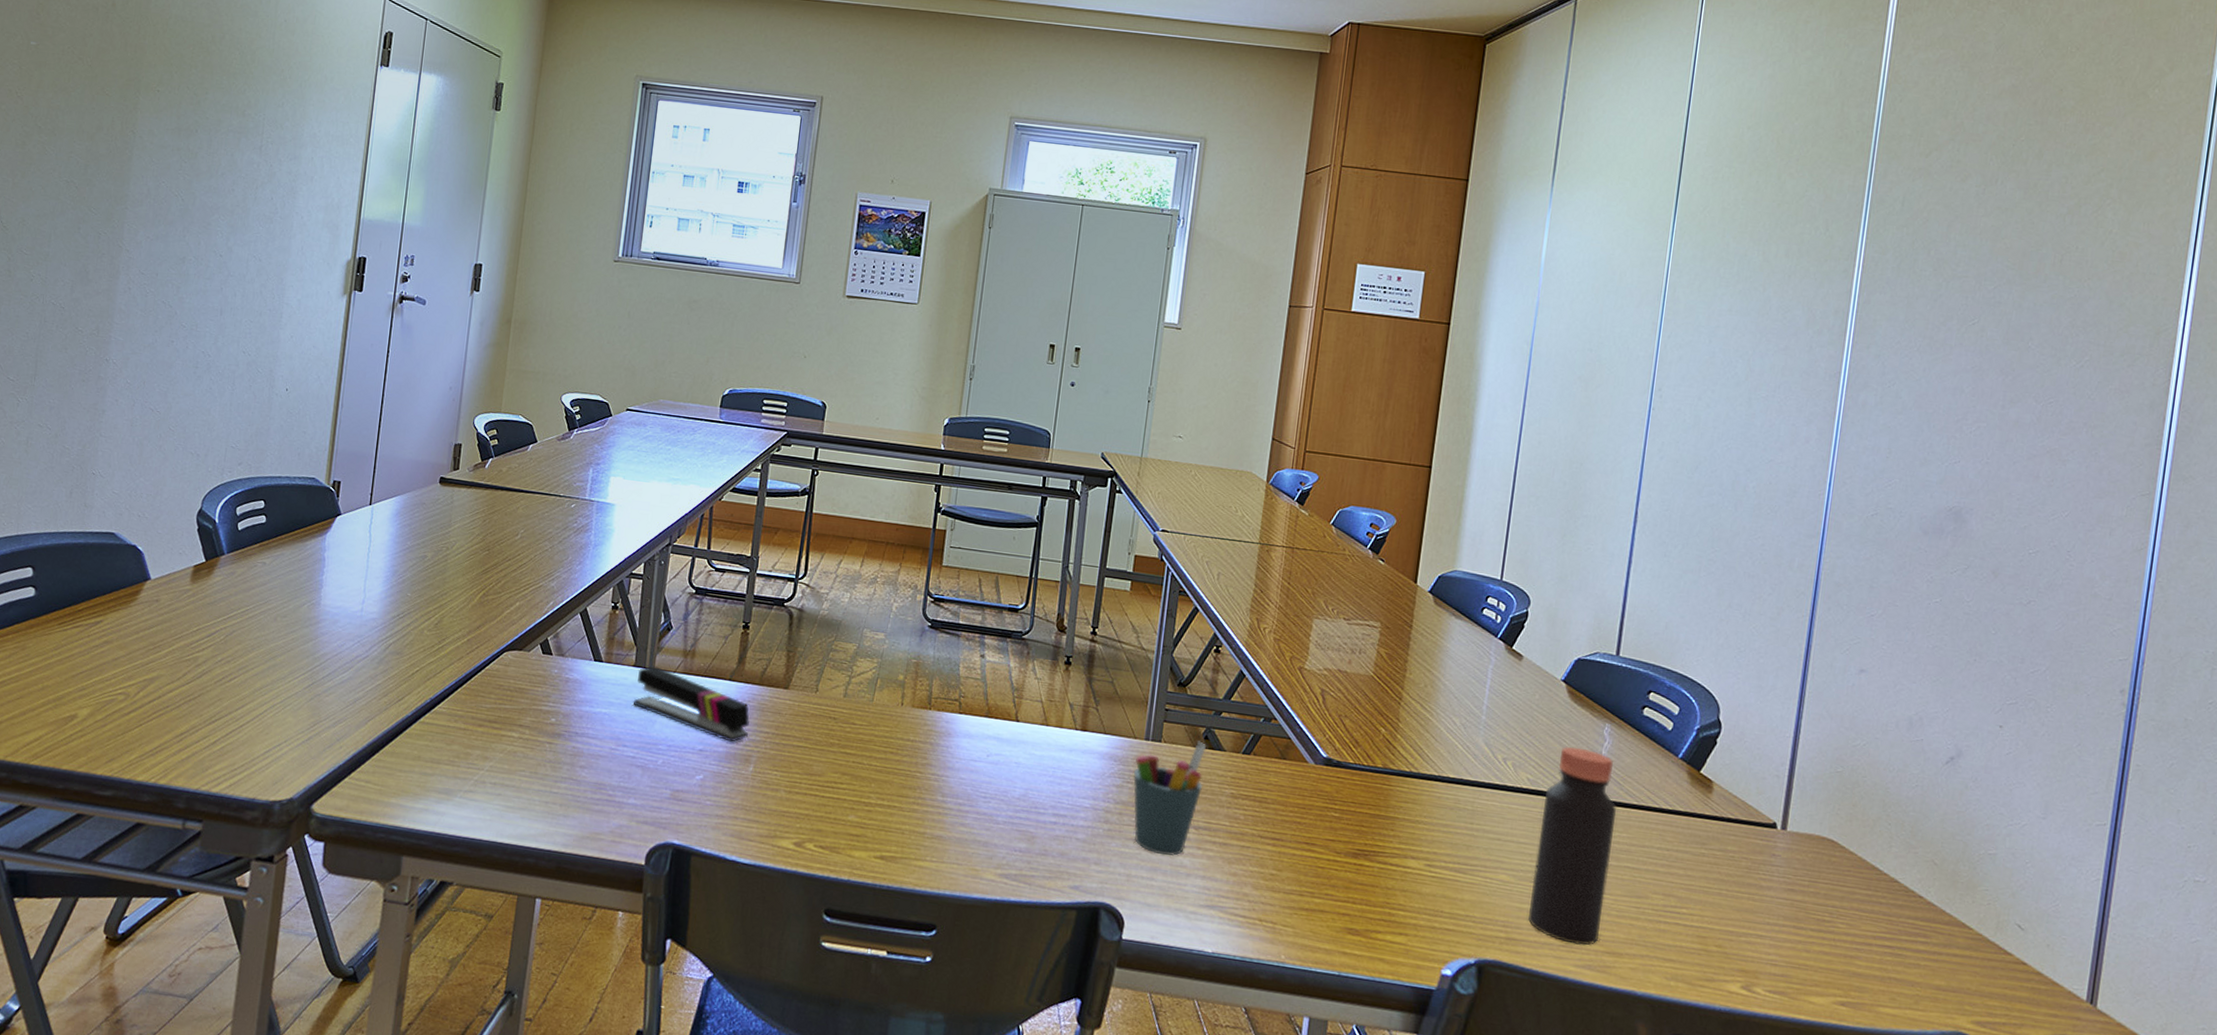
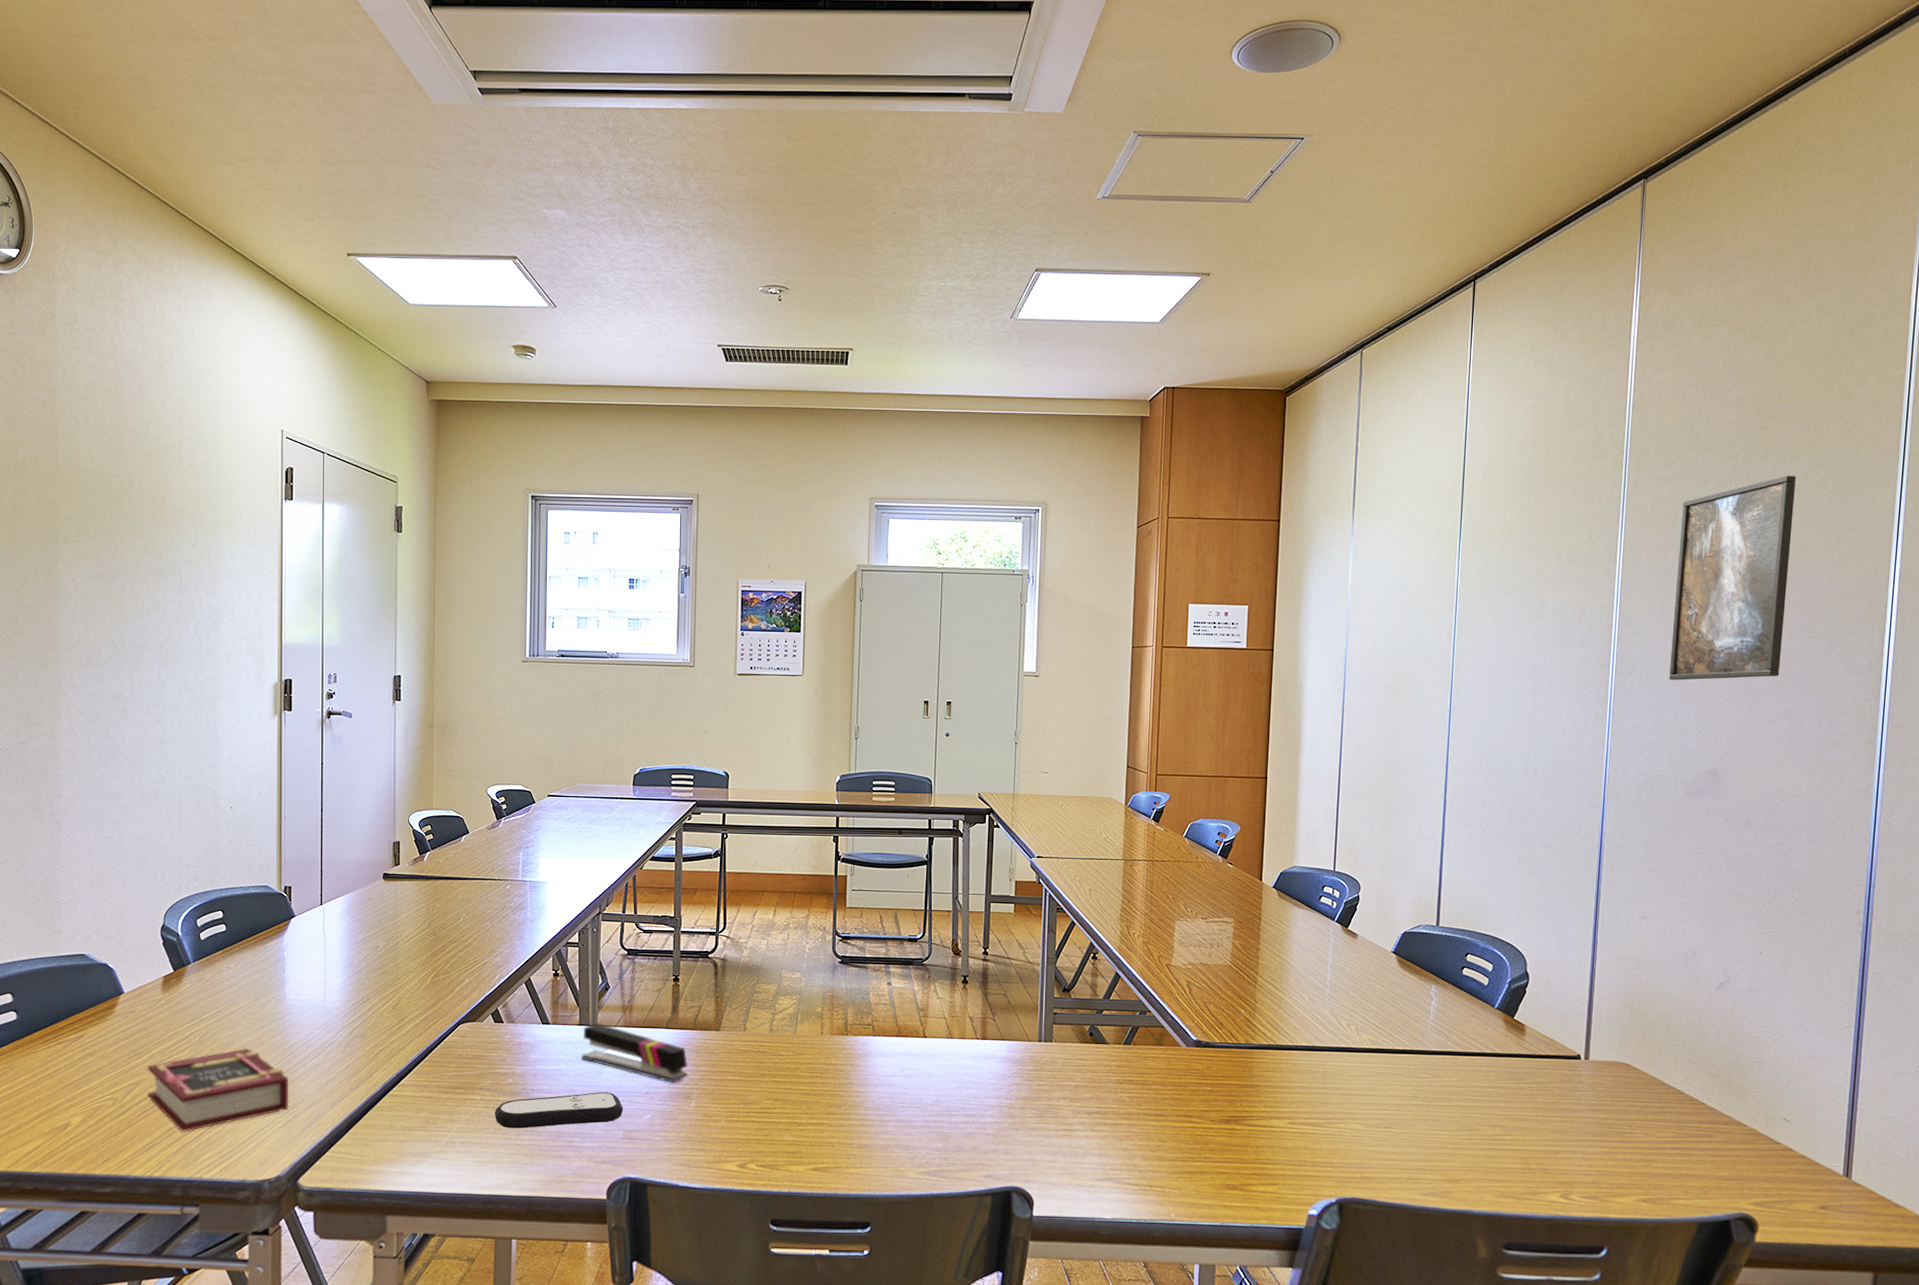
book: none [161,653,314,739] -> present [146,1048,289,1132]
remote control: none [531,741,674,779] -> present [494,1091,624,1129]
pen holder: present [1133,741,1207,856] -> none [1031,1037,1092,1140]
bottle: present [1527,746,1617,946] -> none [1377,1008,1446,1176]
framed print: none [1910,179,2075,408] -> present [1669,476,1796,681]

